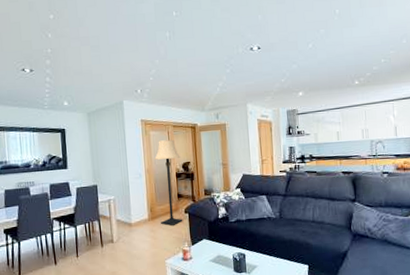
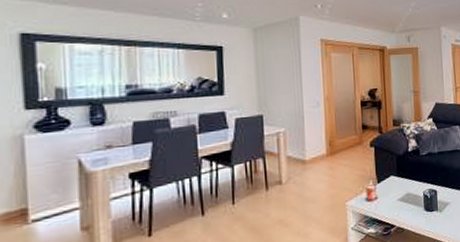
lamp: present [154,139,183,226] -> none [336,63,368,162]

